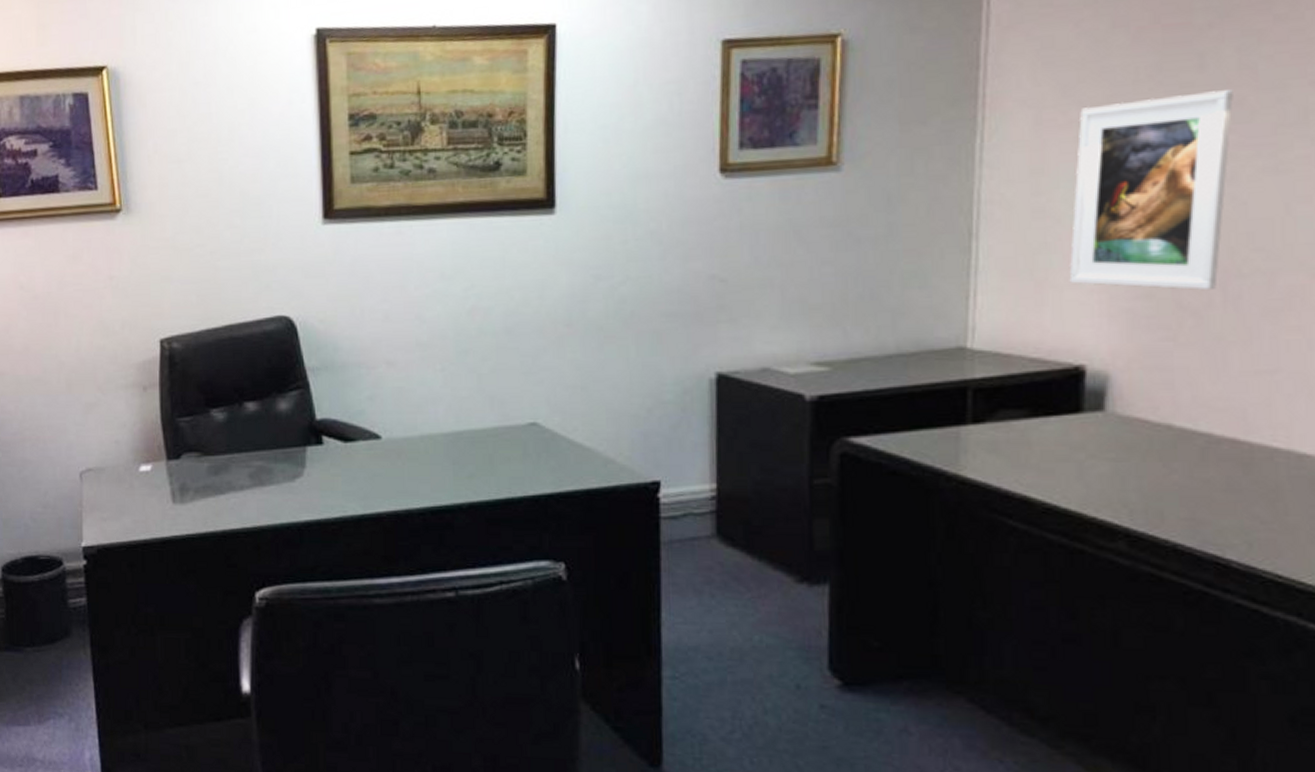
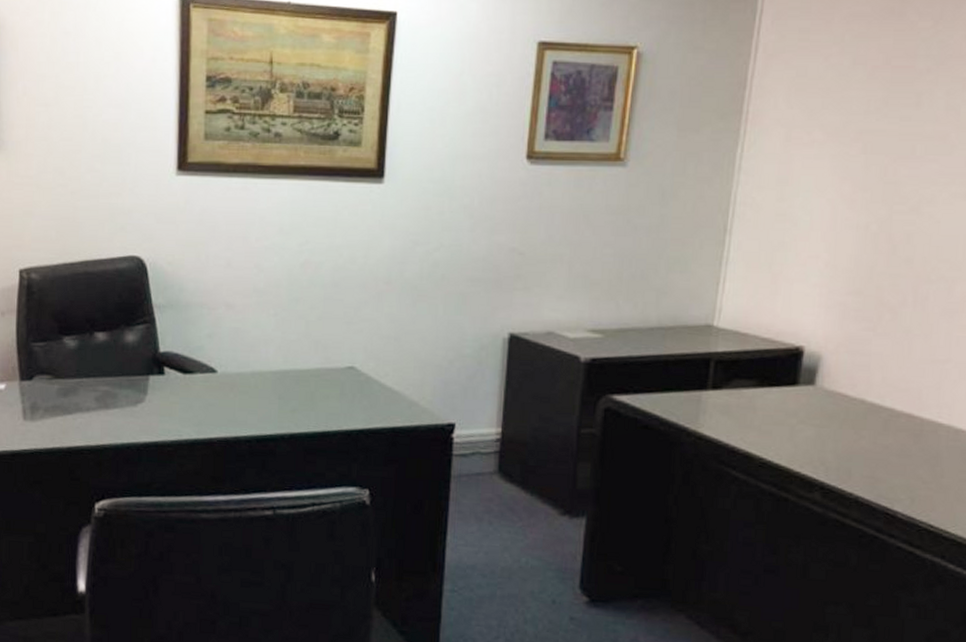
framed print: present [1069,90,1233,291] -> none [799,126,940,292]

